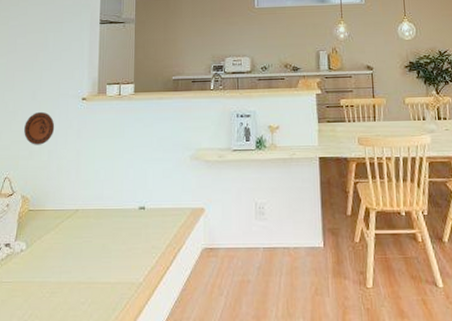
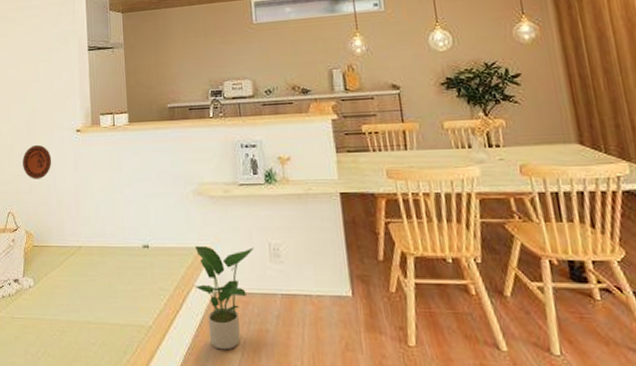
potted plant: none [185,206,242,301] -> present [194,245,254,350]

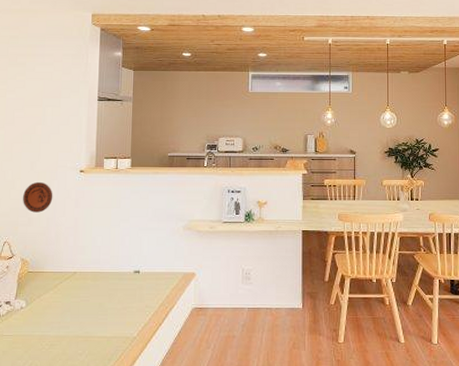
potted plant: present [194,245,254,350] -> none [177,271,230,353]

